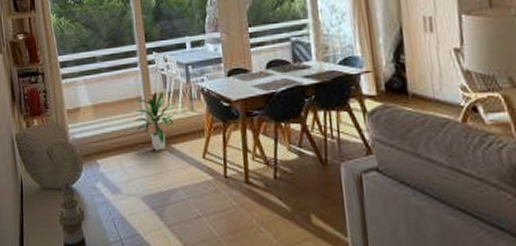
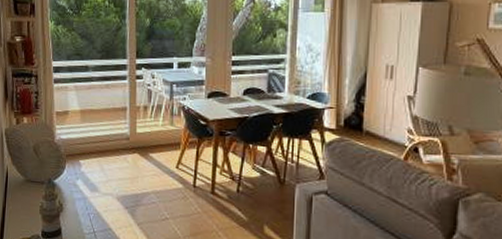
indoor plant: present [134,90,176,151] -> none [117,103,156,158]

